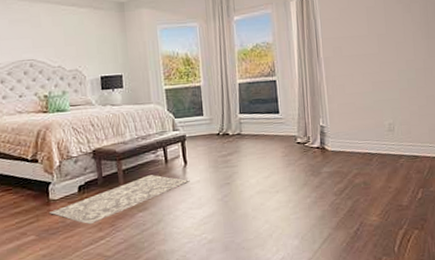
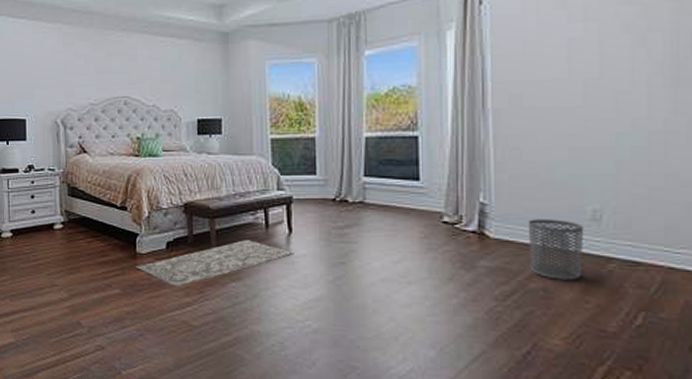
waste bin: none [351,132,385,175] -> present [527,219,584,280]

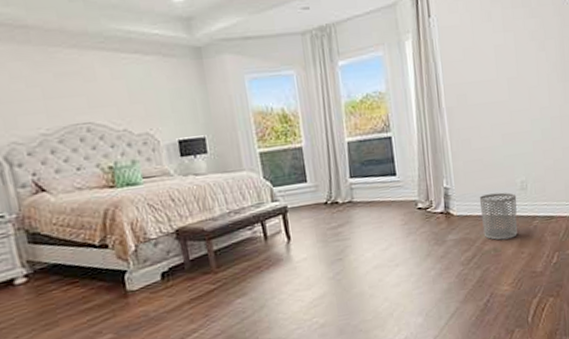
rug: present [134,240,294,287] -> none [127,254,295,317]

